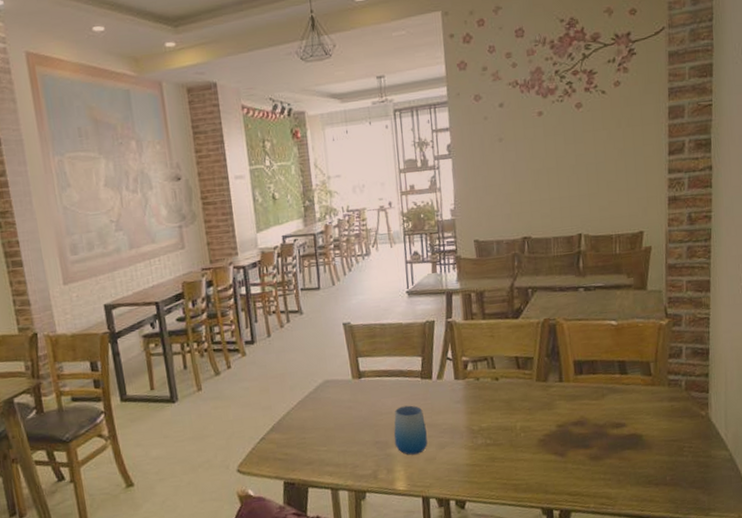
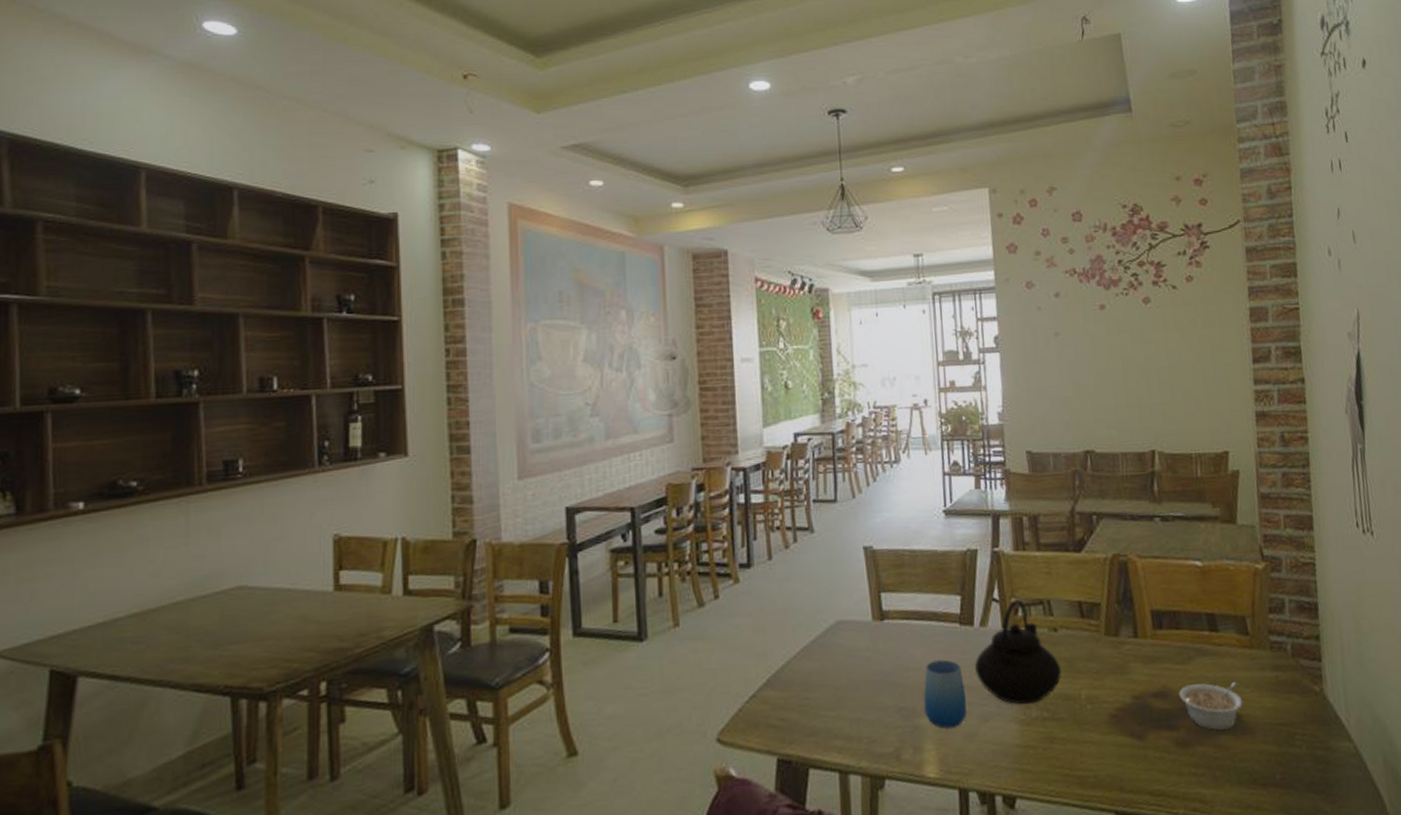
teapot: none [433,357,501,436] -> present [975,599,1061,705]
legume: none [593,410,644,447] -> present [1178,681,1244,730]

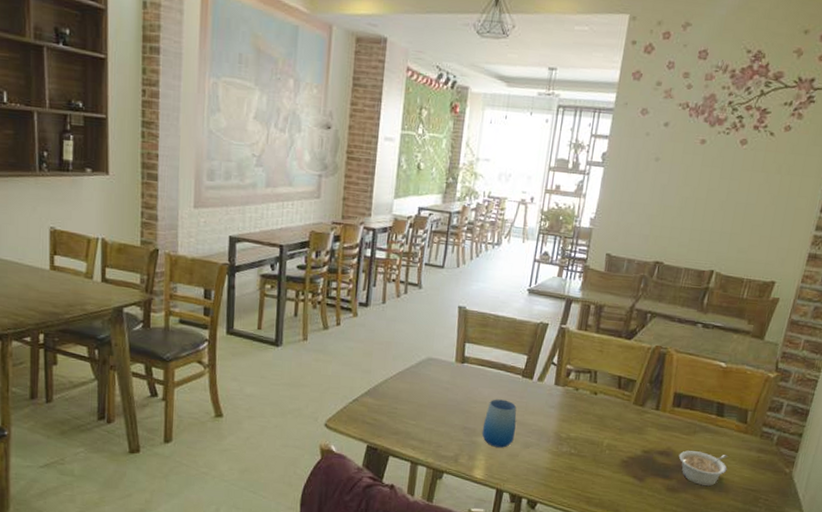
teapot: present [975,599,1061,705] -> none [527,366,593,443]

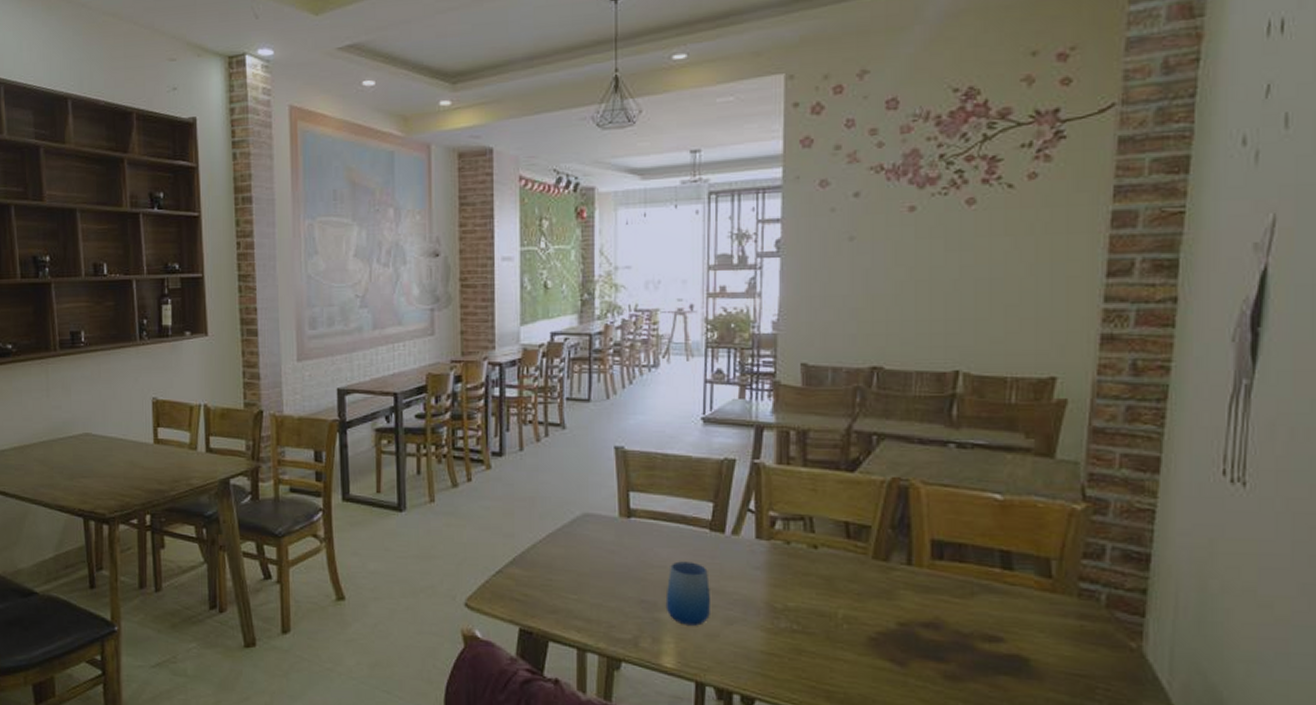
legume: present [678,450,729,486] -> none [953,620,1034,671]

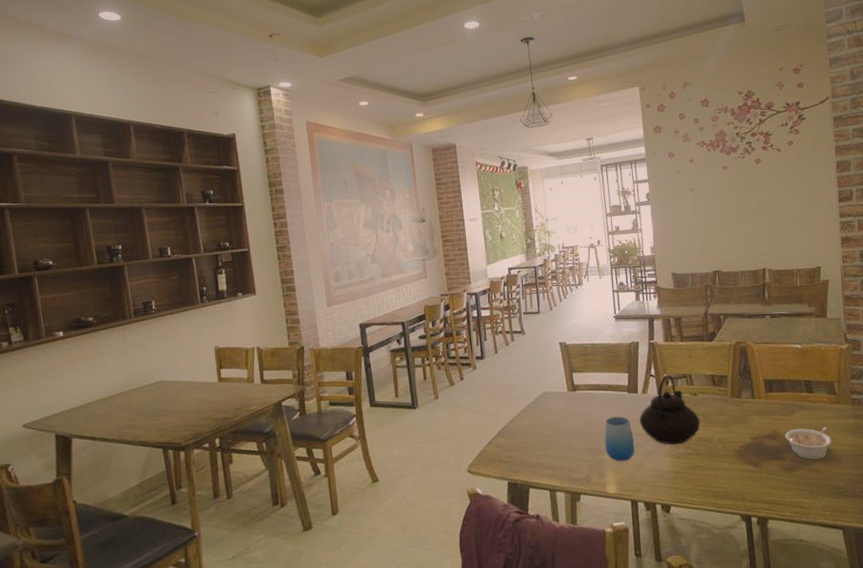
teapot: none [723,512,817,615] -> present [639,374,700,445]
legume: none [953,620,1034,671] -> present [784,426,832,460]

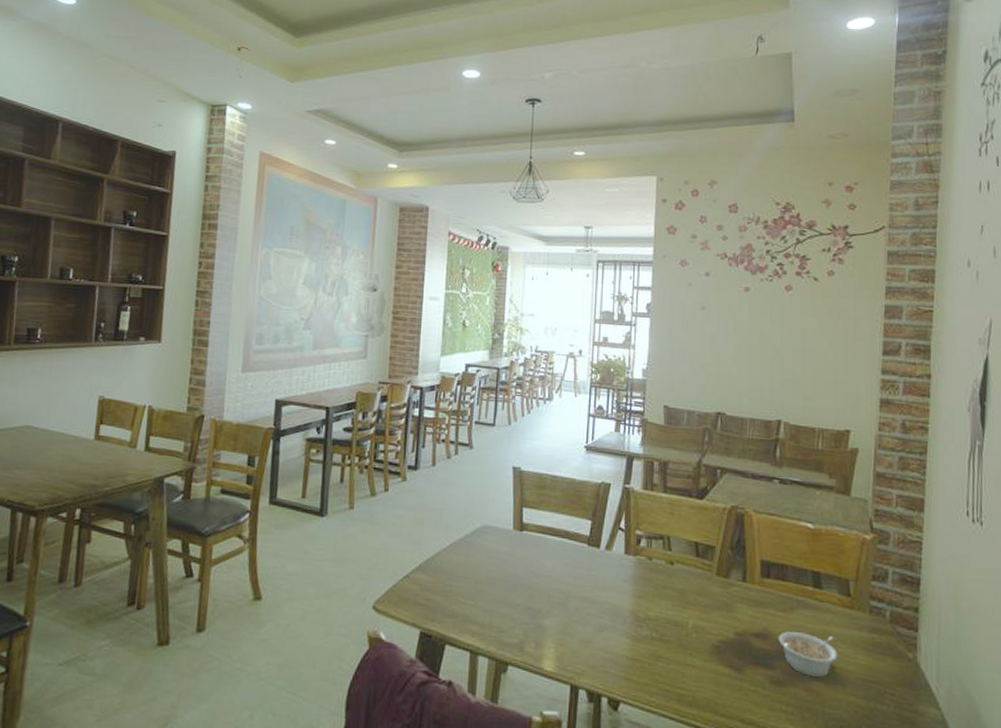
cup: present [604,416,635,461] -> none [548,572,586,632]
teapot: present [639,374,700,445] -> none [597,531,673,624]

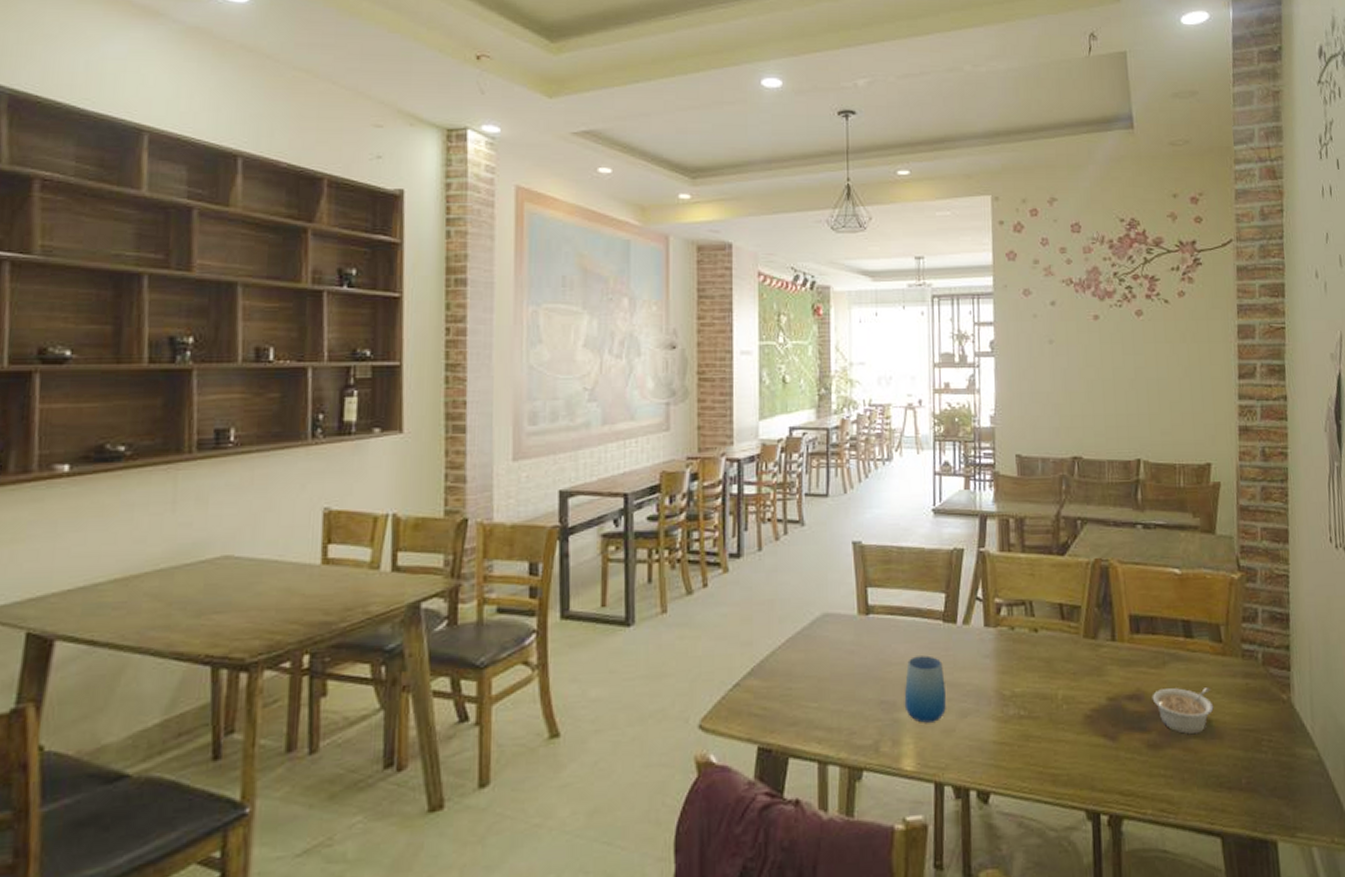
cup: none [548,572,586,632] -> present [904,655,946,723]

